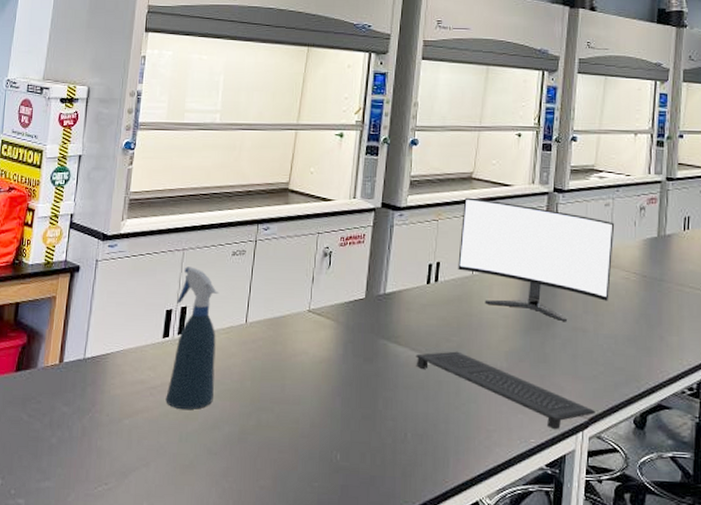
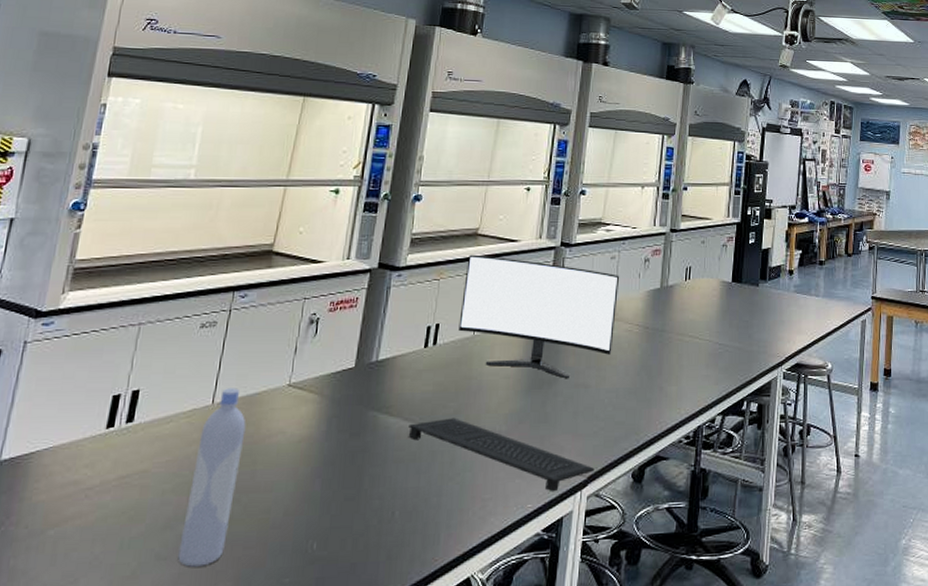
spray bottle: present [166,266,220,409] -> none [105,343,182,510]
bottle: none [226,310,275,464] -> present [178,388,246,567]

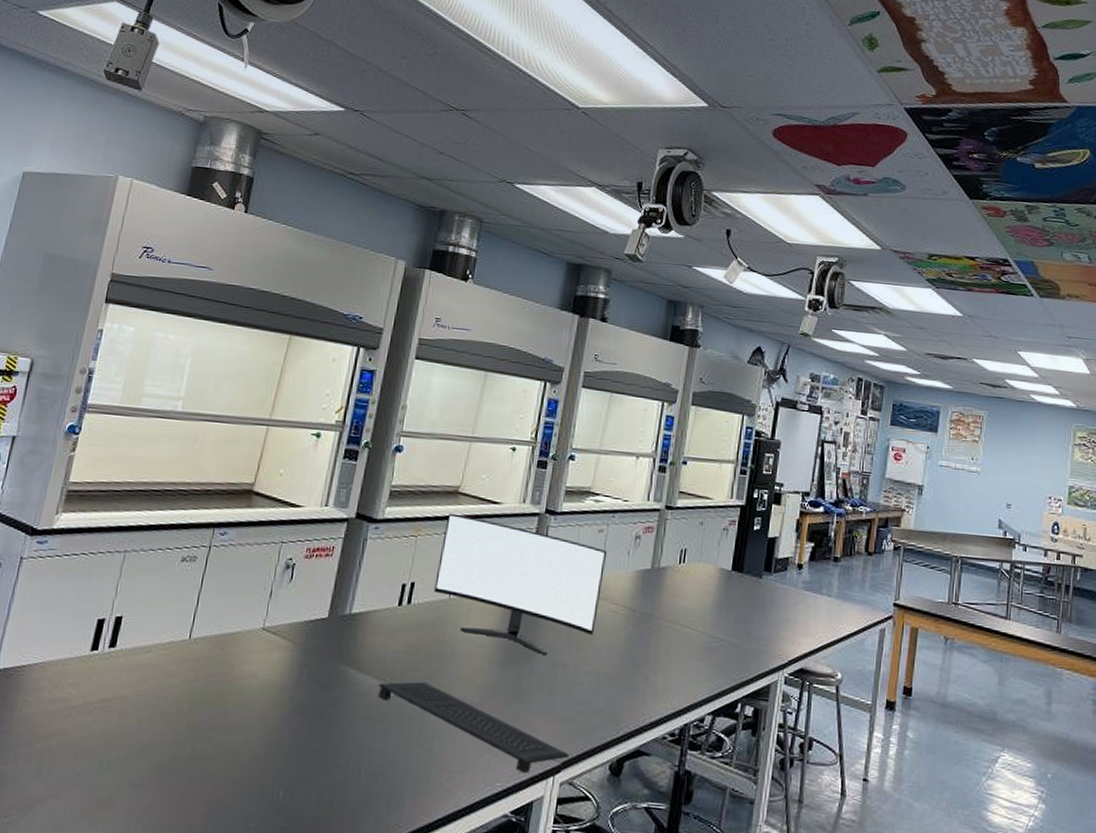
bottle: present [178,388,246,567] -> none [151,624,221,799]

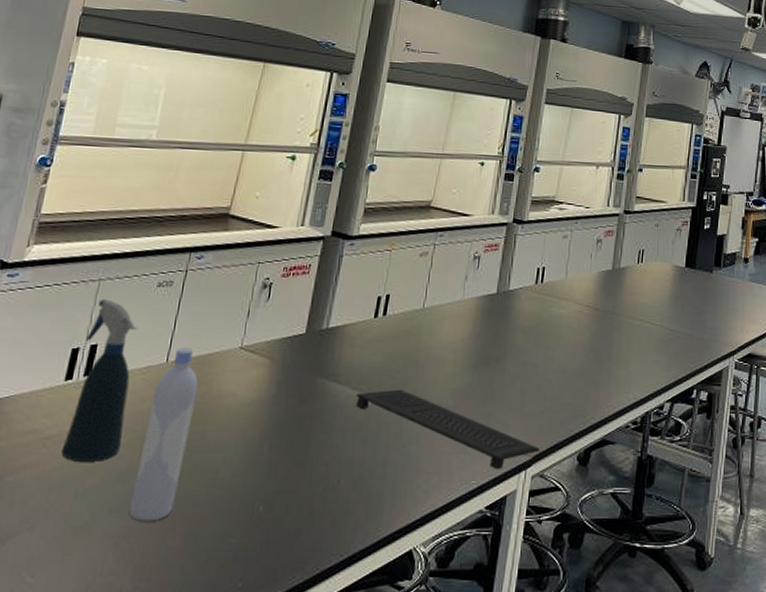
spray bottle: none [87,571,162,734] -> present [61,299,138,462]
bottle: none [151,624,221,799] -> present [129,347,199,521]
monitor: present [434,513,607,656] -> none [408,227,572,357]

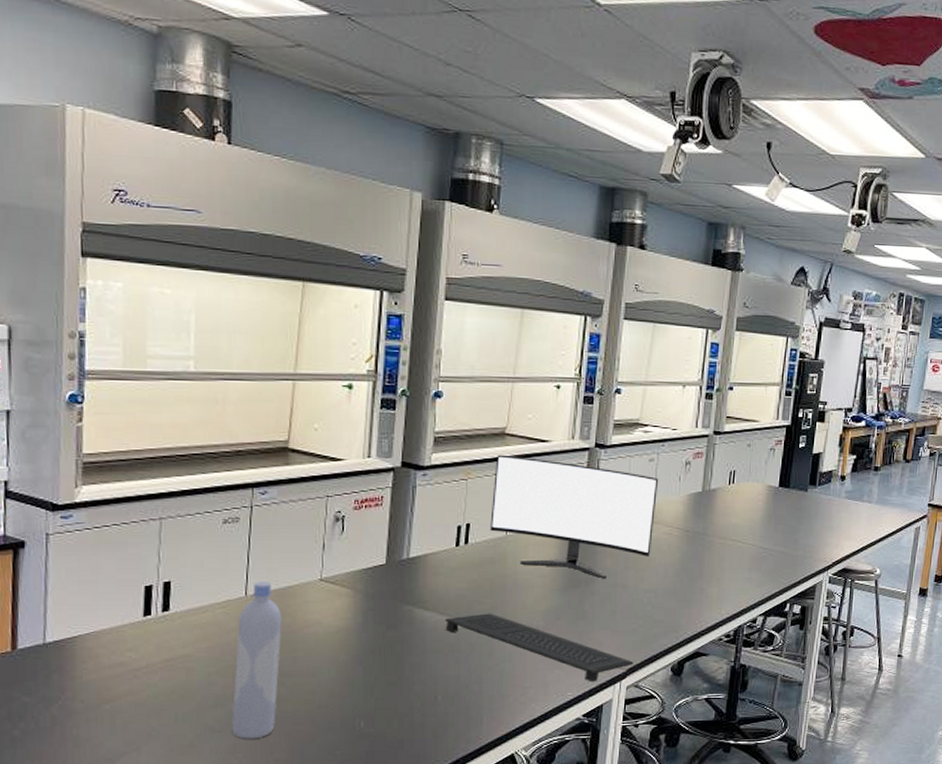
spray bottle: present [61,299,138,462] -> none [154,537,212,689]
monitor: none [408,227,572,357] -> present [490,454,659,579]

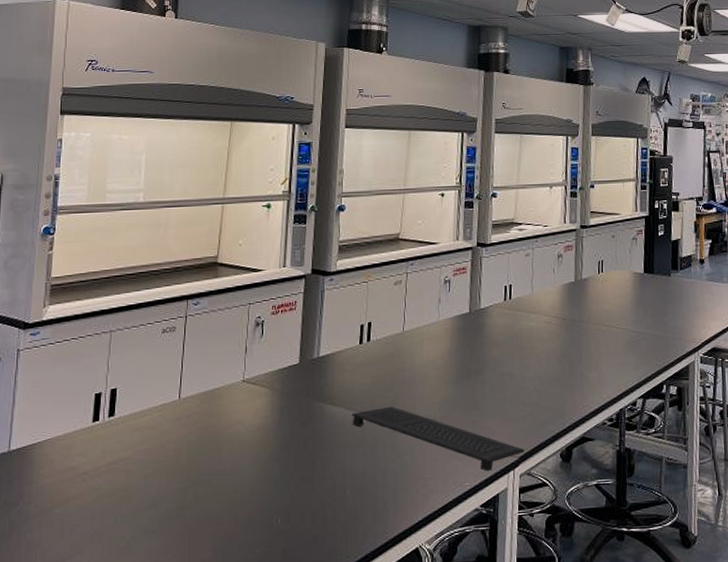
bottle: present [231,581,282,739] -> none [164,385,210,539]
monitor: present [490,454,659,579] -> none [389,258,535,369]

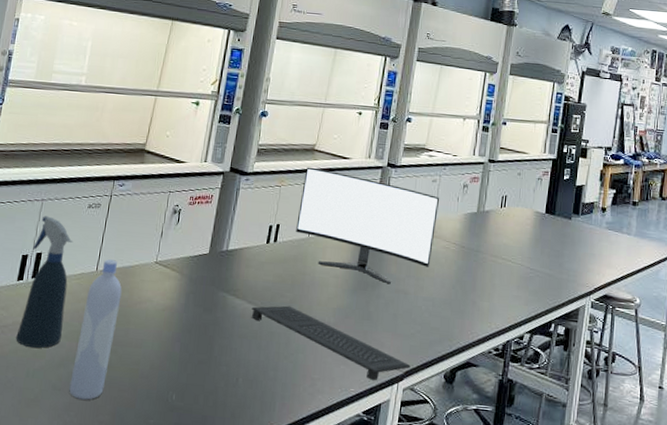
spray bottle: none [98,348,150,492] -> present [16,216,74,348]
bottle: none [164,385,210,539] -> present [69,259,122,400]
monitor: none [389,258,535,369] -> present [296,167,440,285]

